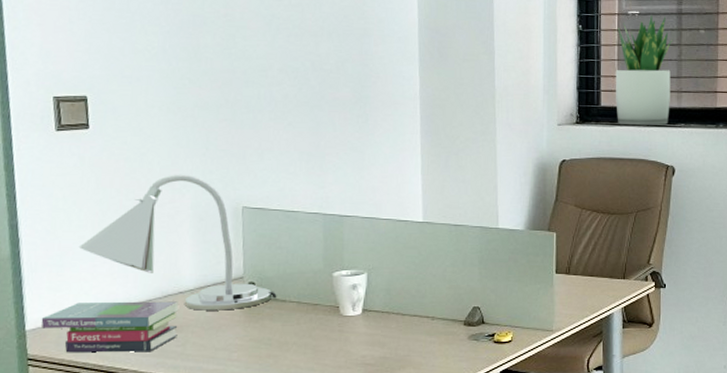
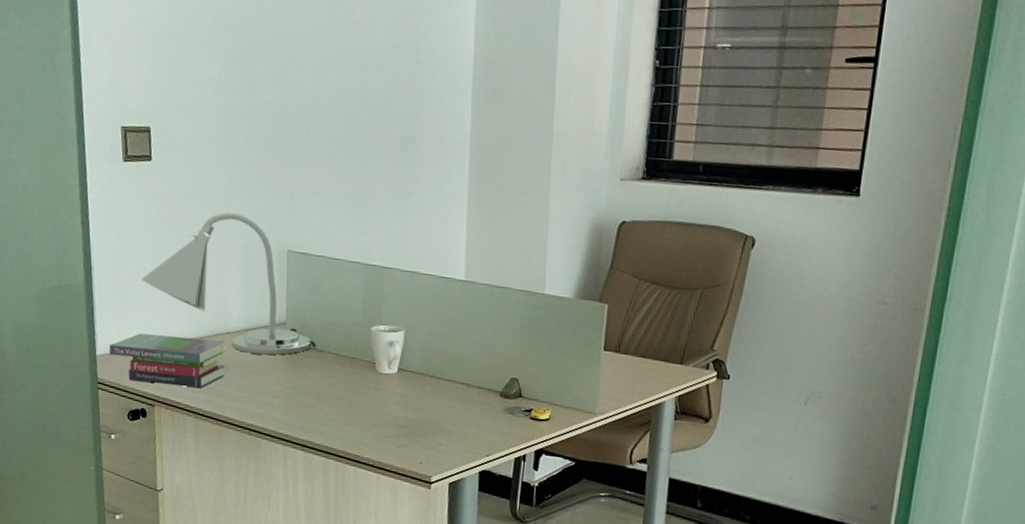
planter: present [615,15,672,126] -> none [691,49,769,187]

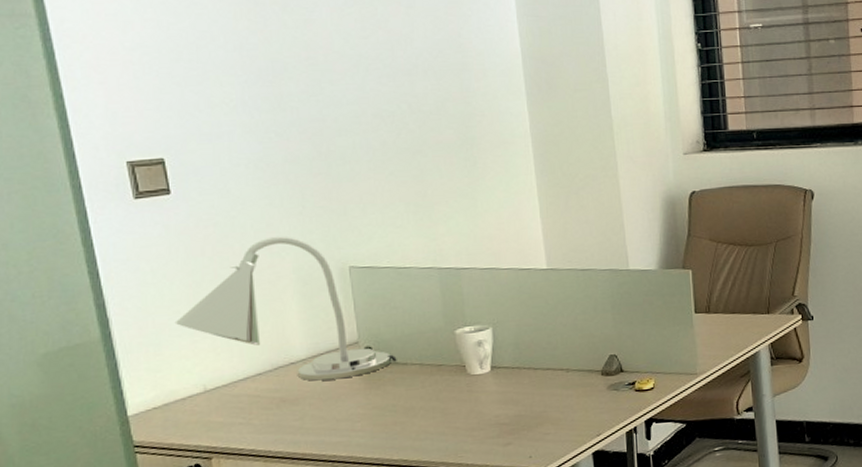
books: present [109,333,227,389] -> none [143,373,294,437]

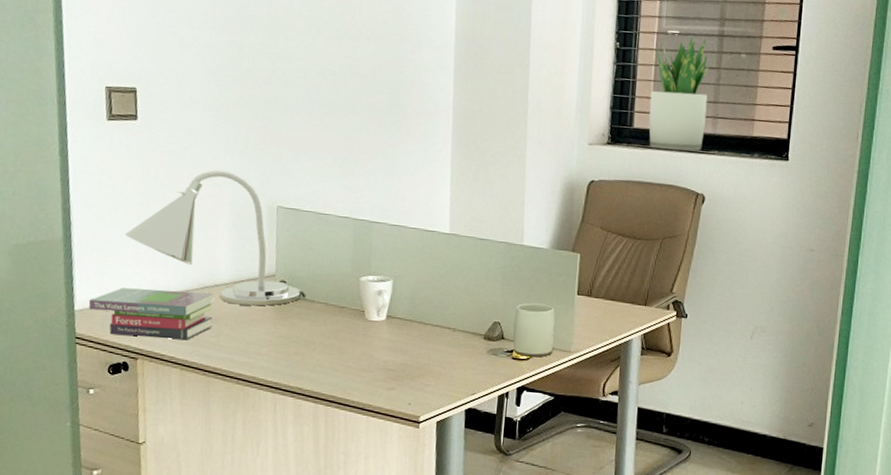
books: none [143,373,294,437] -> present [88,287,215,341]
mug: none [630,328,678,387] -> present [513,303,556,358]
planter: none [739,27,804,150] -> present [649,35,711,152]

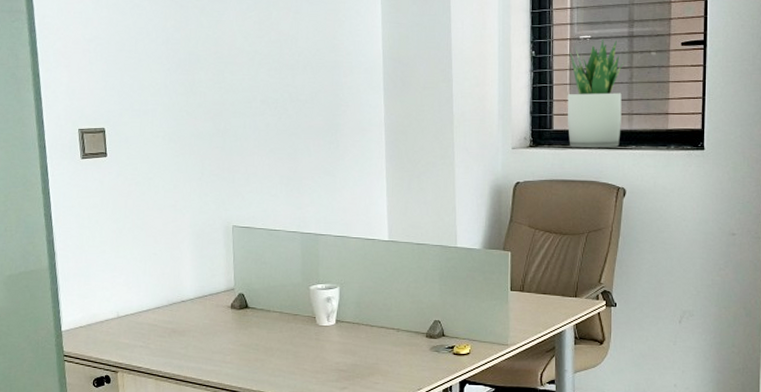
books: present [88,287,215,341] -> none [73,308,182,353]
table lamp: present [124,169,306,306] -> none [101,196,263,318]
mug: present [513,303,556,358] -> none [452,301,492,352]

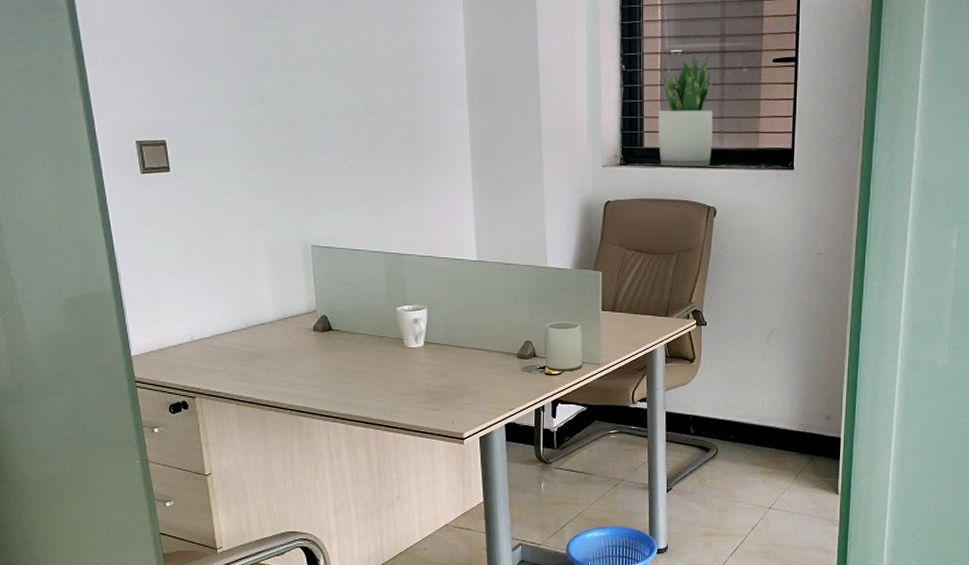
mug: none [452,301,492,352] -> present [544,321,584,372]

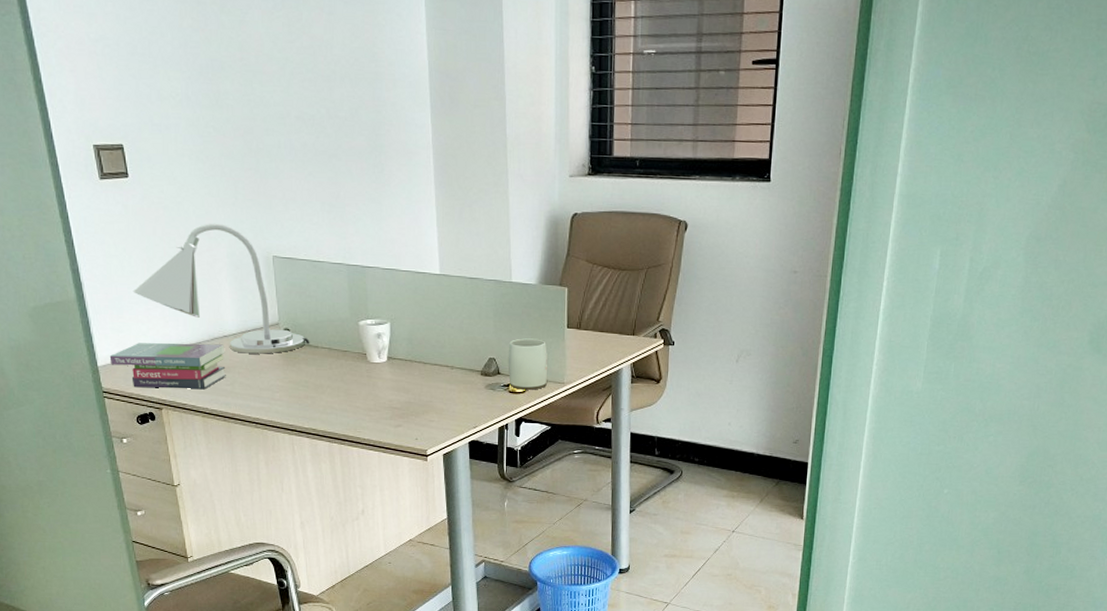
books: none [143,331,262,377] -> present [109,343,226,390]
table lamp: none [170,214,347,341] -> present [133,223,310,354]
planter: present [658,53,715,167] -> none [628,54,690,178]

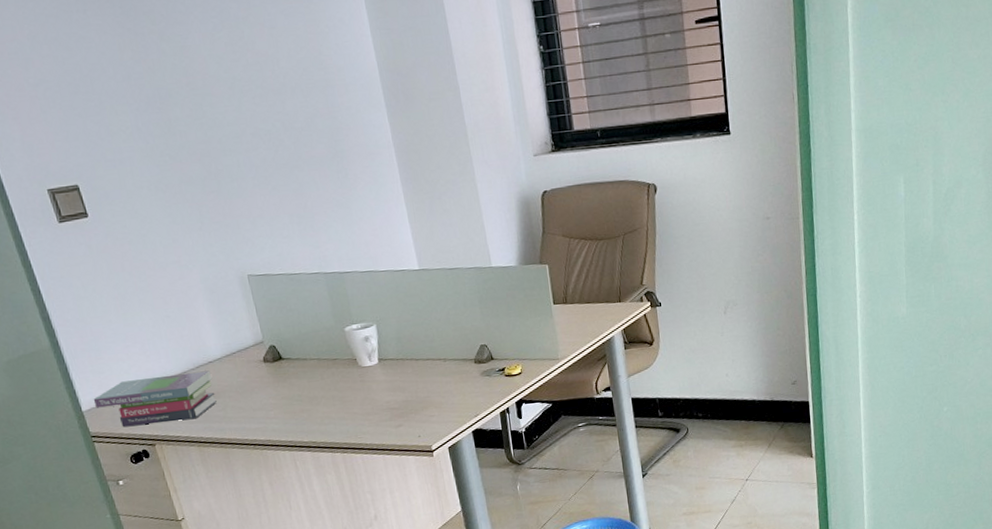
table lamp: present [133,223,310,354] -> none [108,250,298,377]
mug: present [508,338,548,390] -> none [498,319,542,372]

